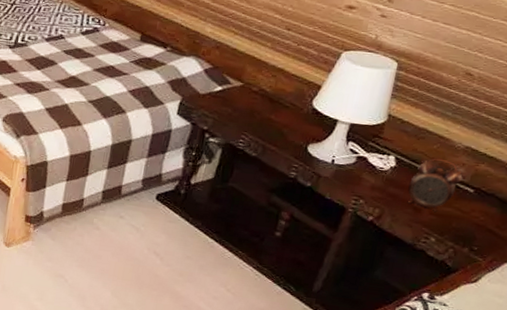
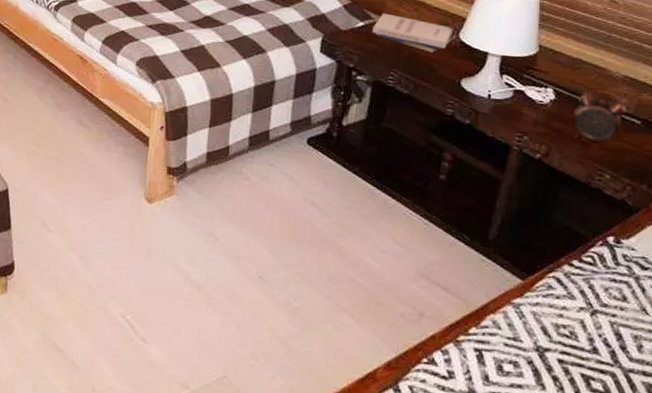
books: none [229,78,310,119] -> present [372,13,456,53]

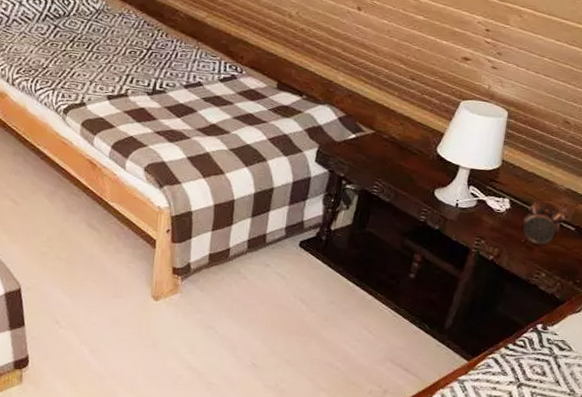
books: present [372,13,456,53] -> none [363,126,435,165]

